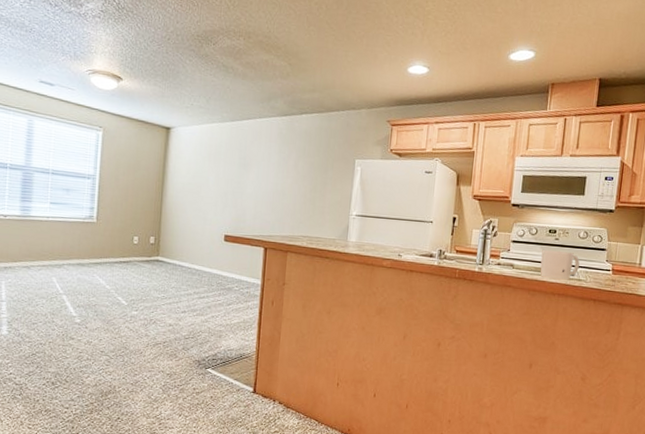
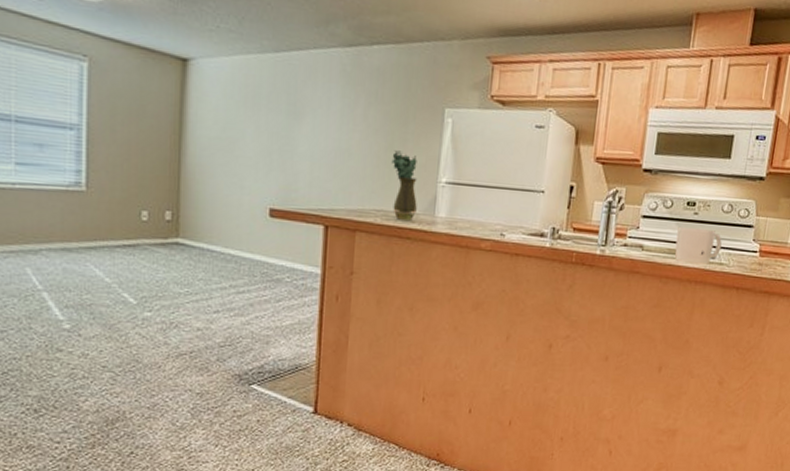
vase: none [315,191,334,244] -> present [391,150,417,221]

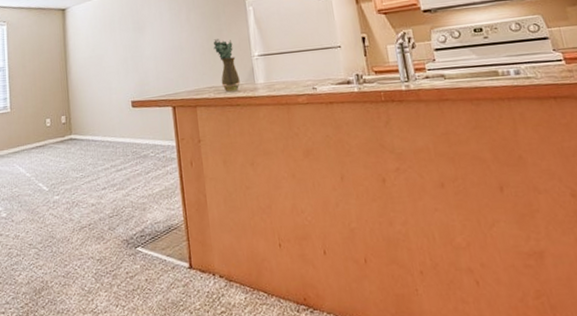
mug: present [674,226,722,266] -> none [472,49,523,84]

